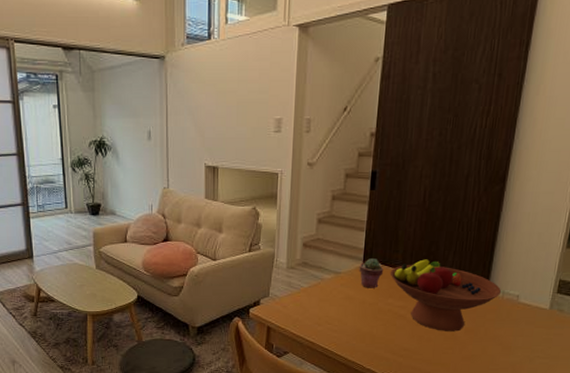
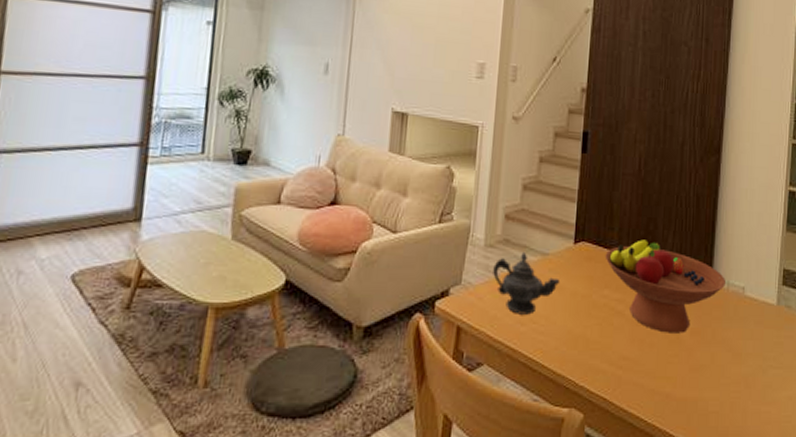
teapot: none [294,271,351,318] -> present [493,251,560,315]
potted succulent: present [359,258,384,288] -> none [569,237,598,276]

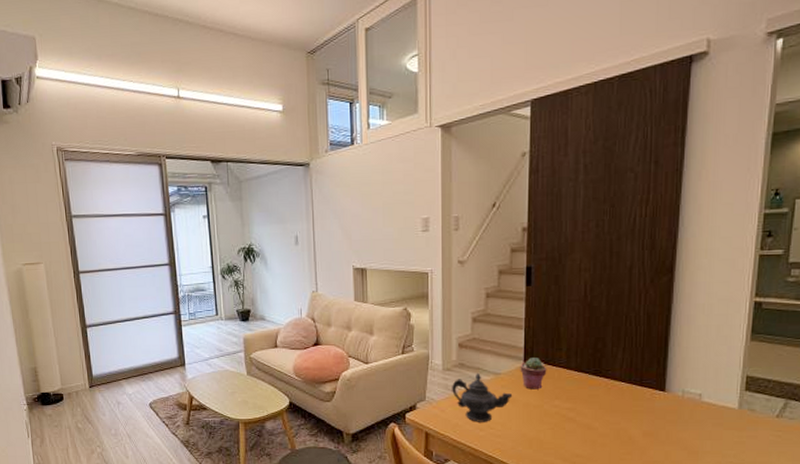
potted succulent: none [569,237,598,276] -> present [520,358,547,390]
fruit bowl: present [605,239,727,333] -> none [554,357,681,435]

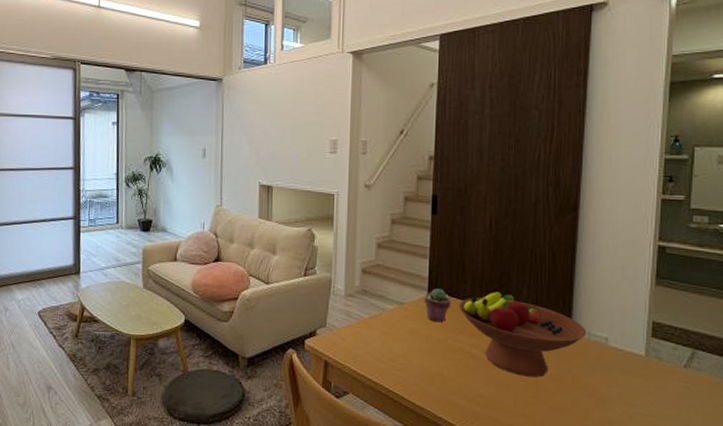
teapot: present [452,372,513,422] -> none [354,300,416,354]
fruit bowl: none [554,357,681,435] -> present [458,292,587,378]

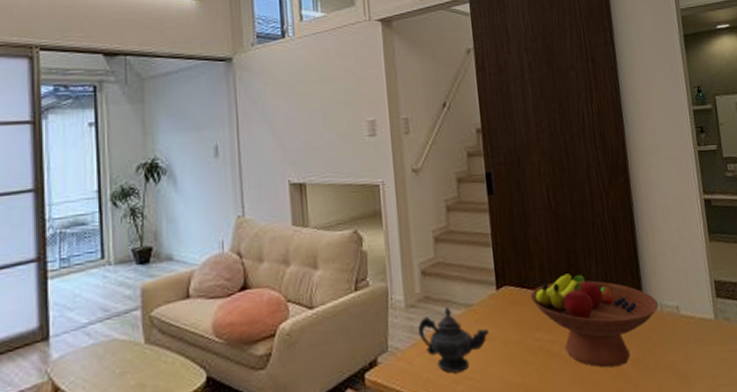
teapot: none [354,300,416,354] -> present [418,306,490,374]
potted succulent: present [424,288,451,323] -> none [492,280,523,322]

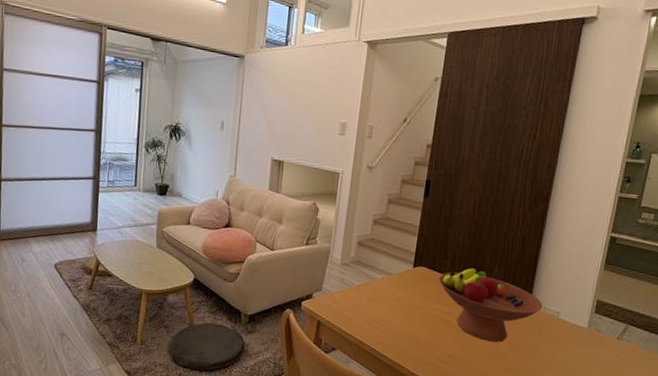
teapot: present [418,306,490,374] -> none [346,270,400,317]

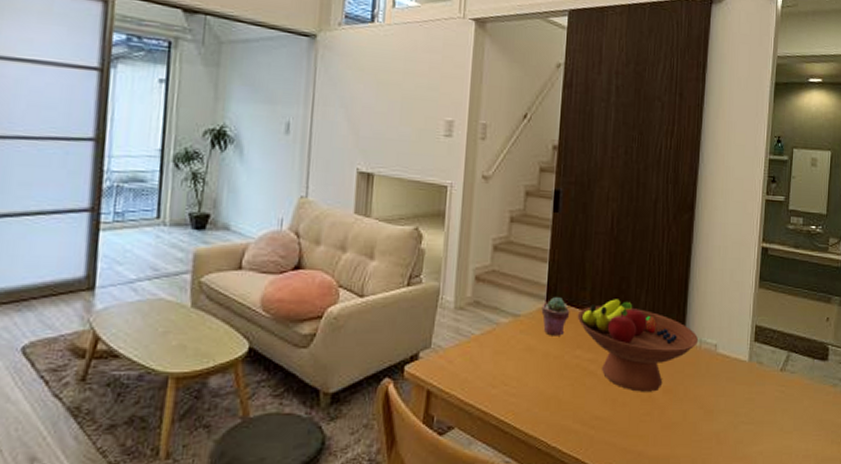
potted succulent: none [409,262,433,292] -> present [541,297,570,336]

